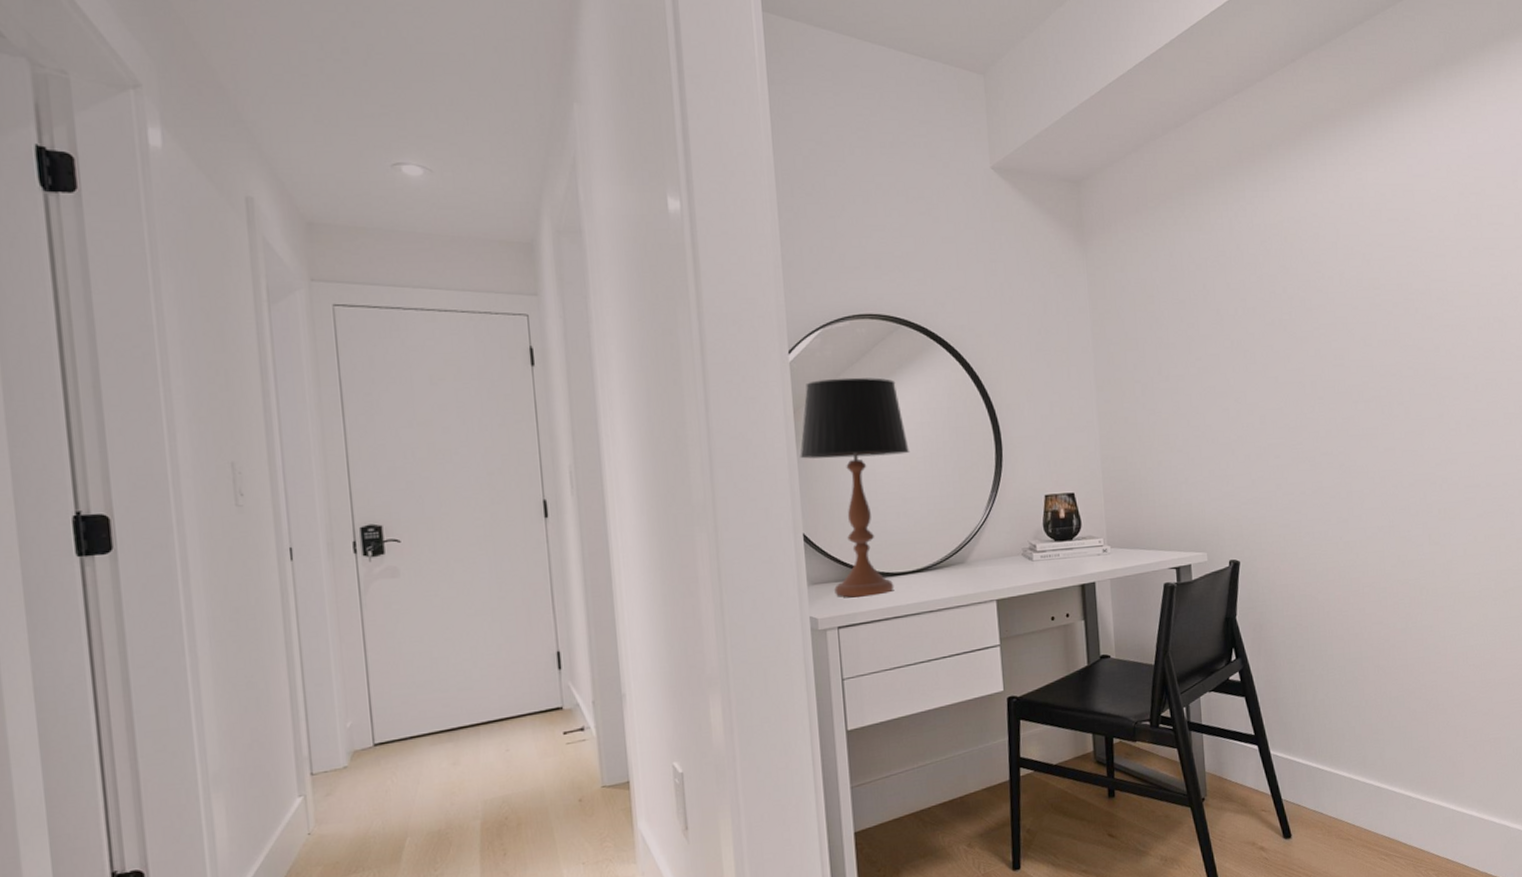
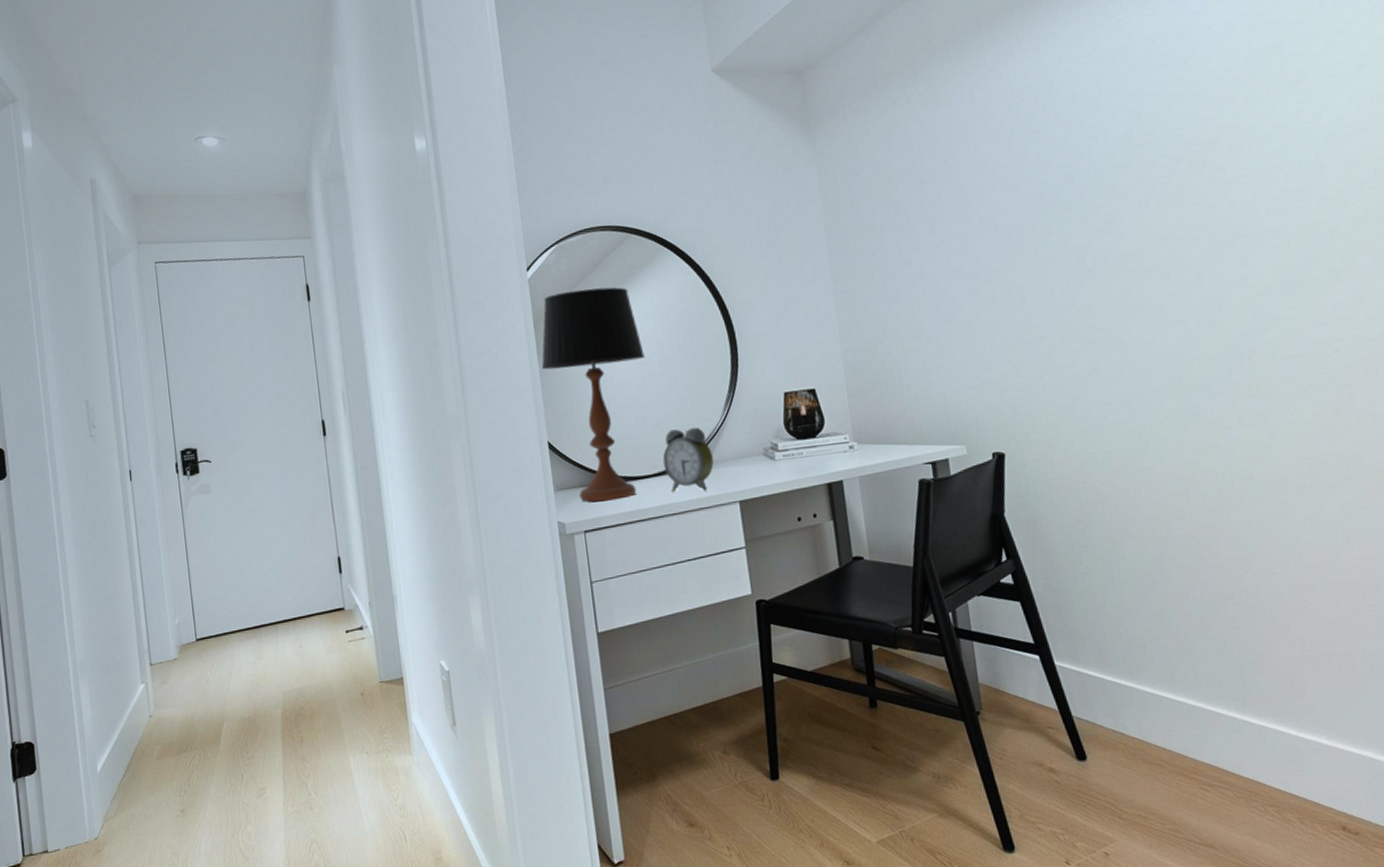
alarm clock: none [922,525,973,589] -> present [662,427,714,492]

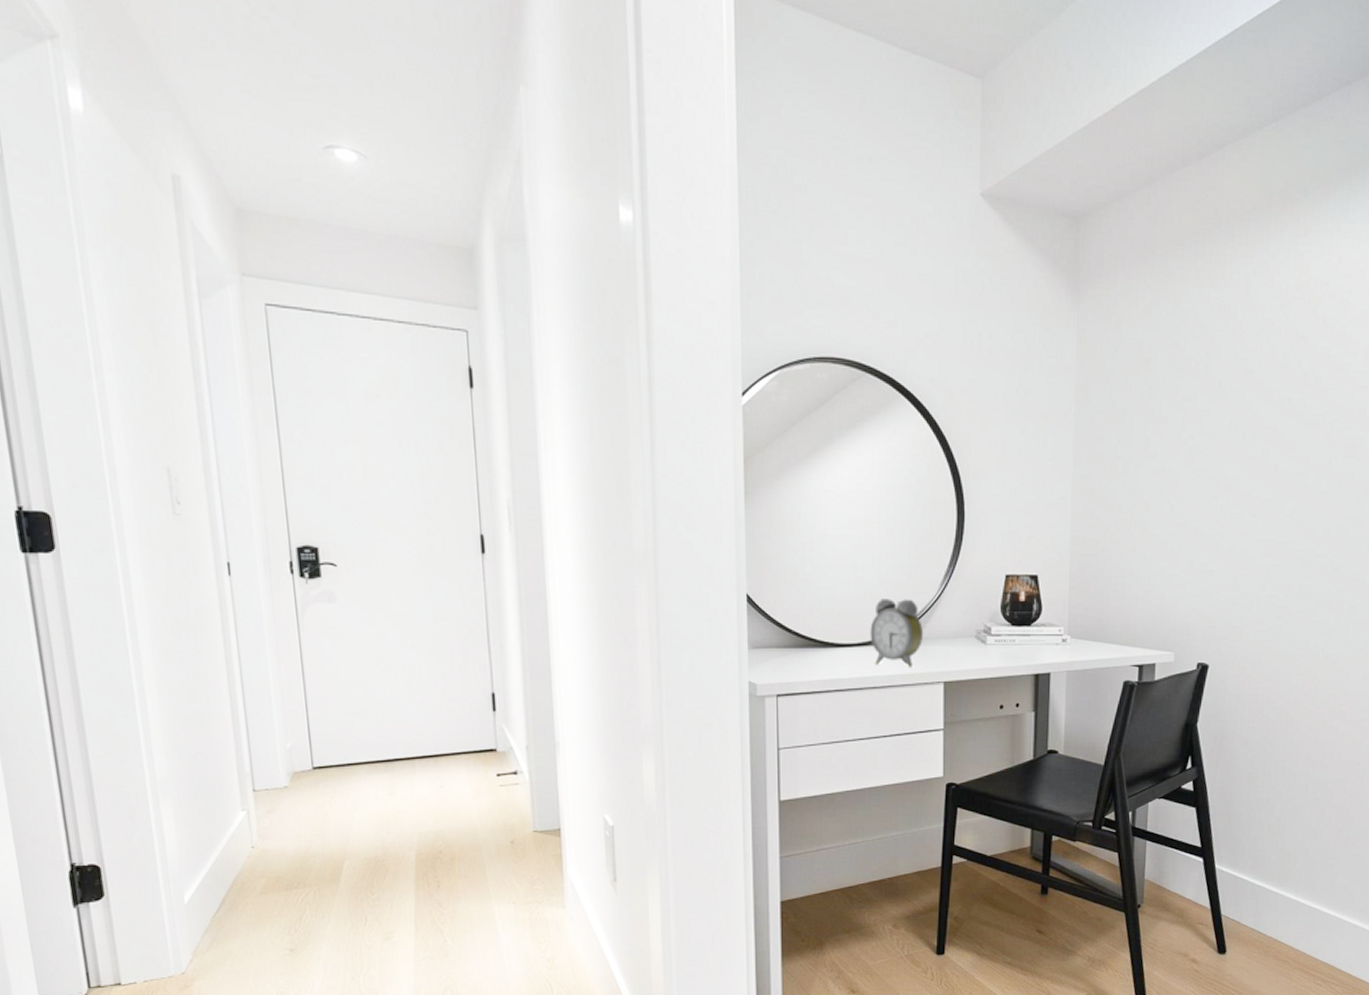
table lamp: present [541,287,646,503] -> none [748,427,866,666]

